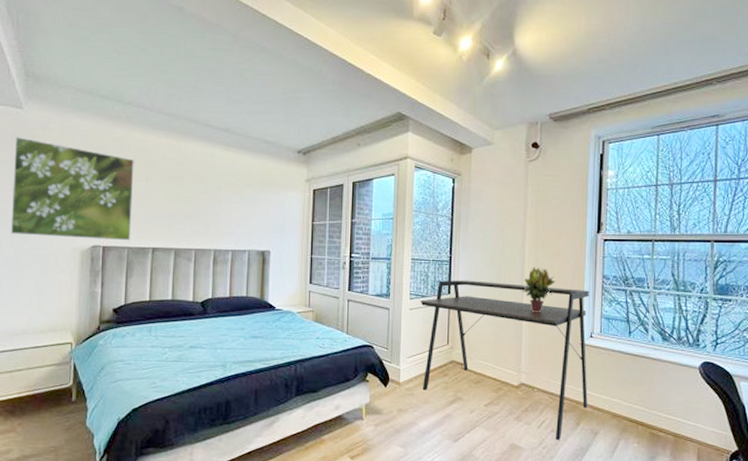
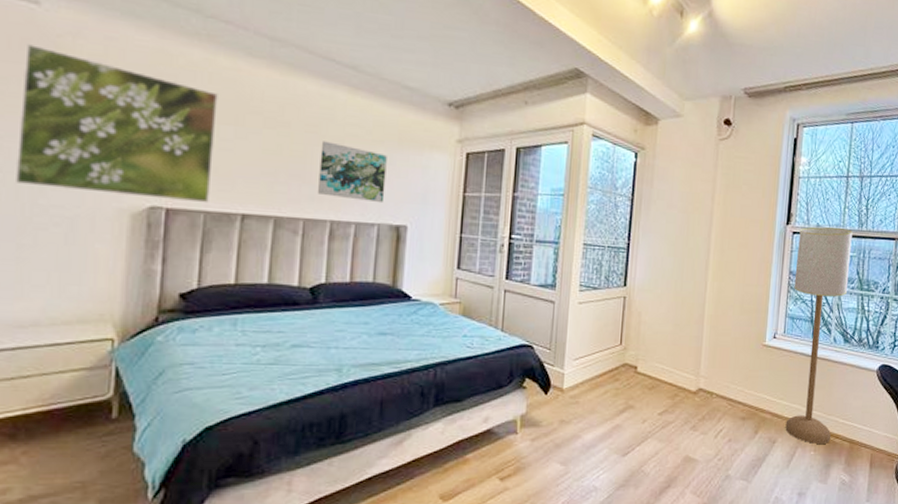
wall art: none [203,189,253,234] -> present [317,141,387,204]
desk: present [420,280,589,440] -> none [589,270,775,450]
potted plant: present [523,267,555,313] -> none [706,259,741,311]
floor lamp: none [607,233,665,438] -> present [785,227,853,445]

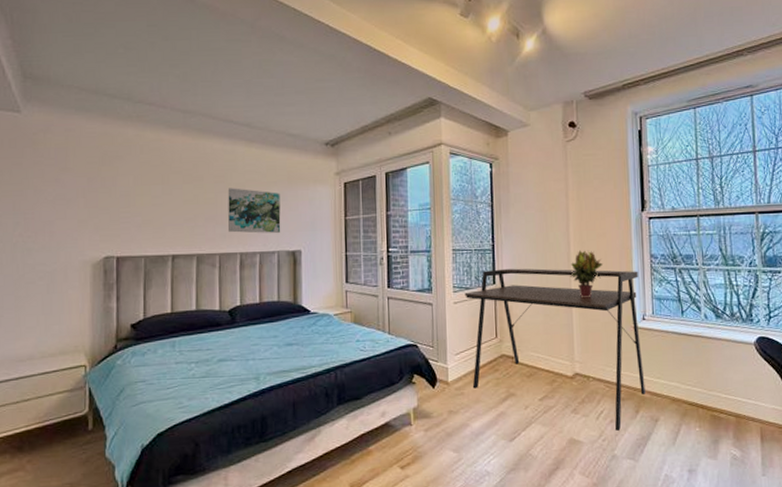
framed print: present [16,44,218,203] -> none [11,143,148,250]
desk: none [589,270,775,450] -> present [464,268,645,431]
potted plant: none [706,259,741,311] -> present [570,250,603,298]
floor lamp: present [785,227,853,445] -> none [655,209,716,421]

